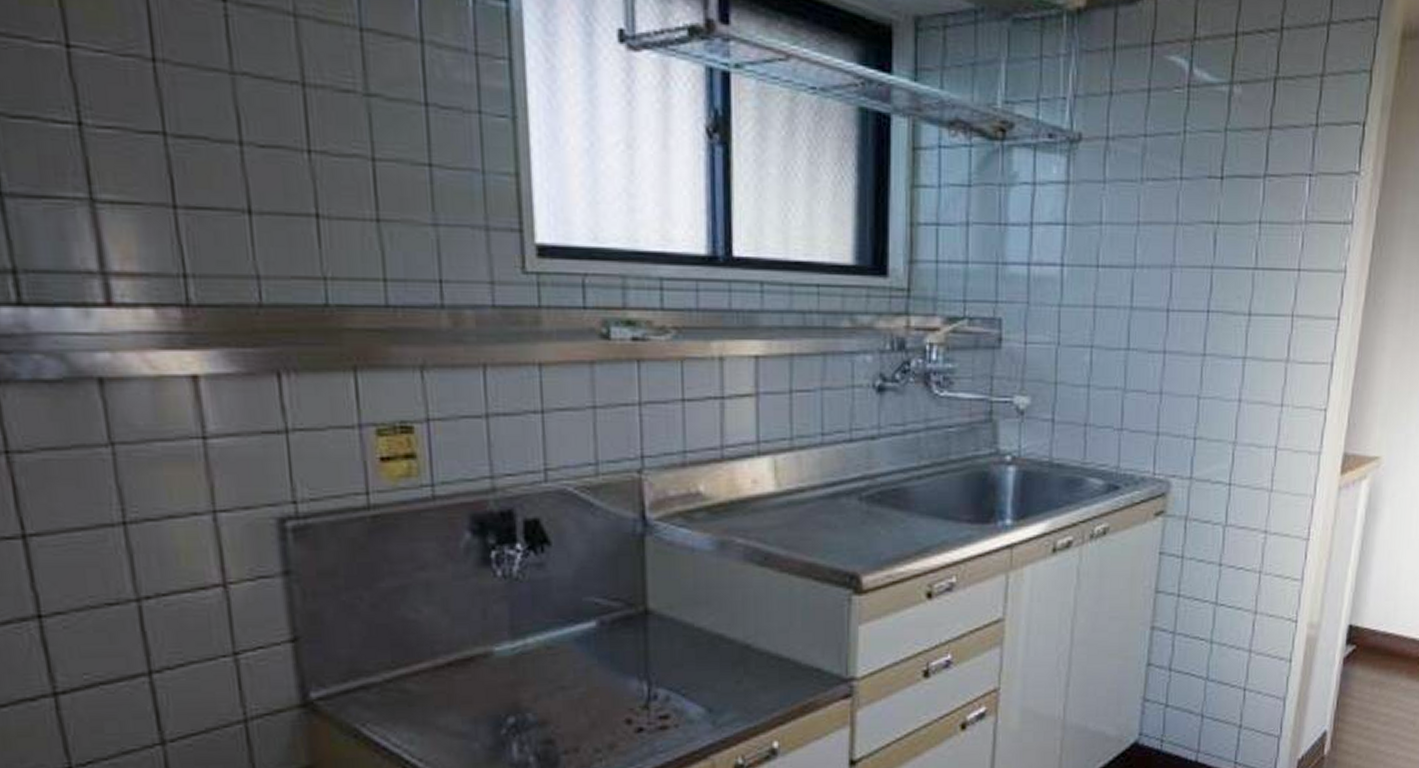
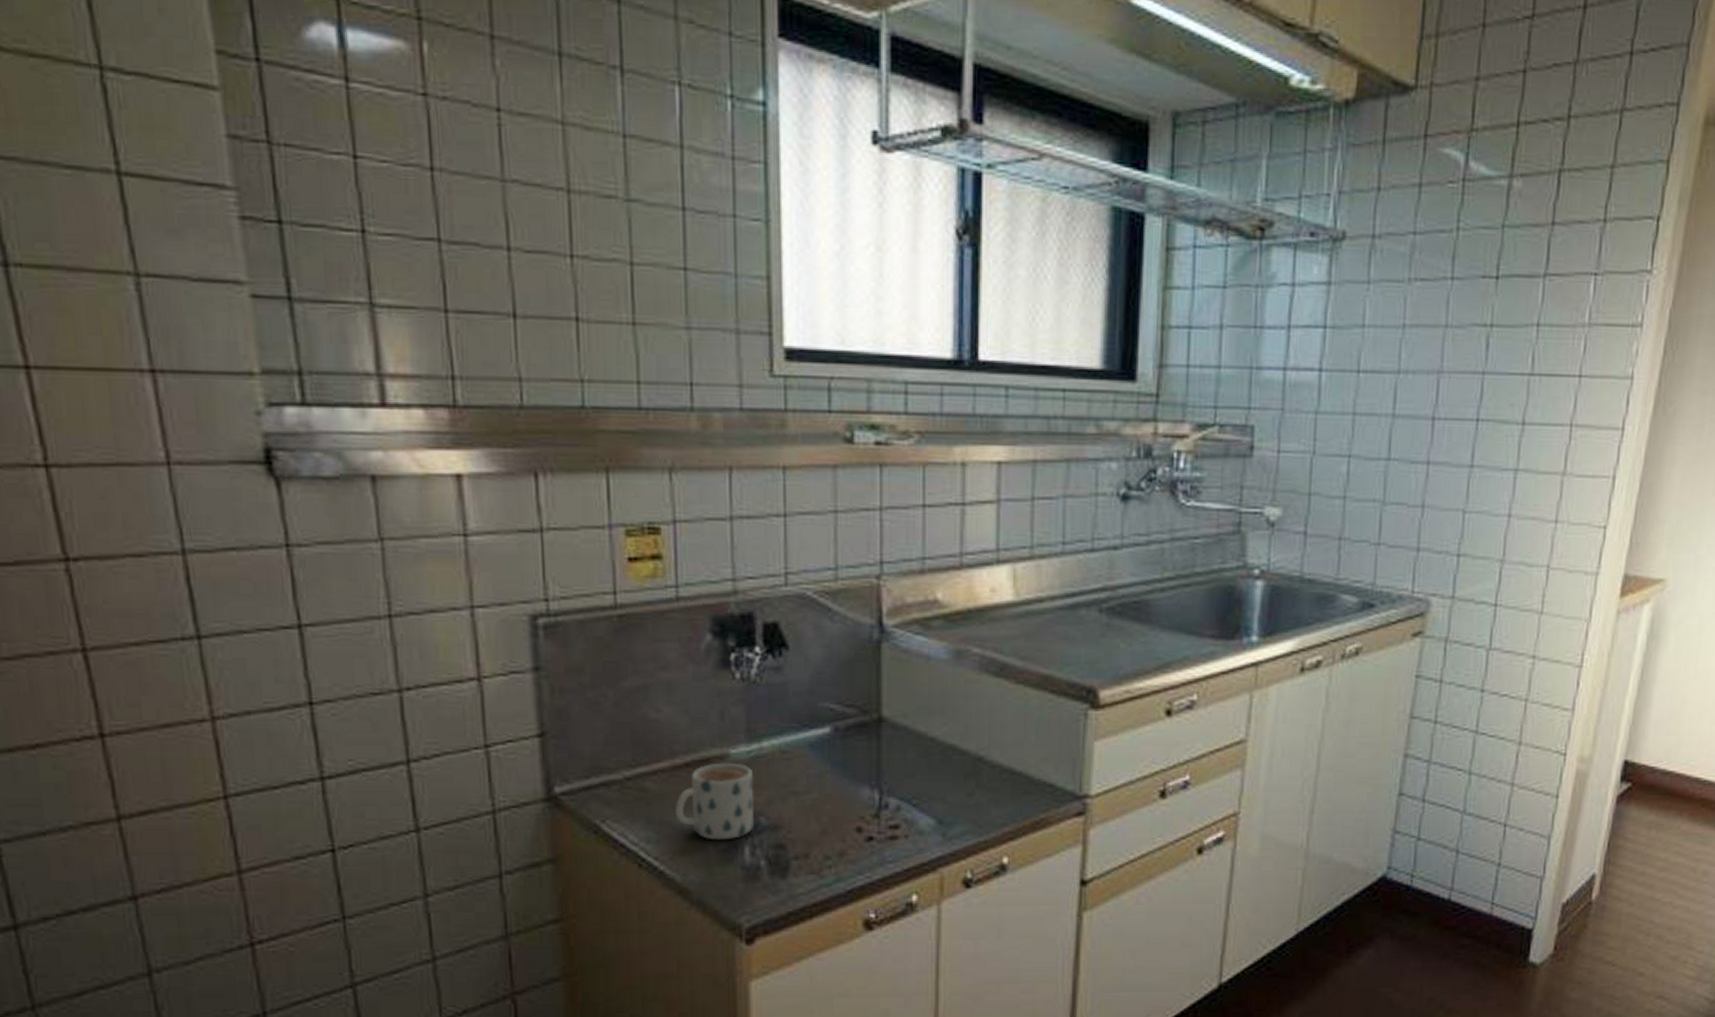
mug: none [439,660,522,739] -> present [676,762,755,841]

